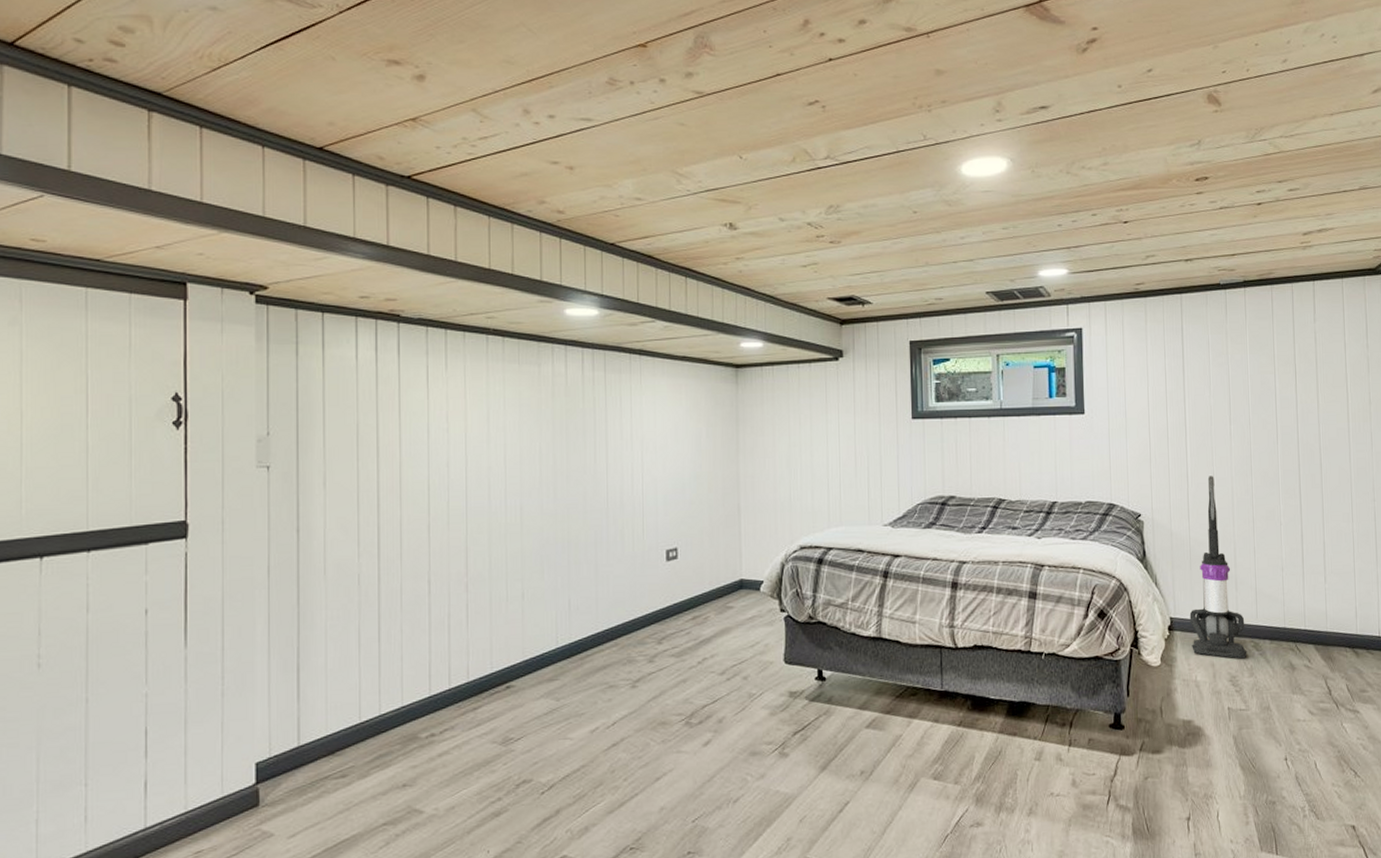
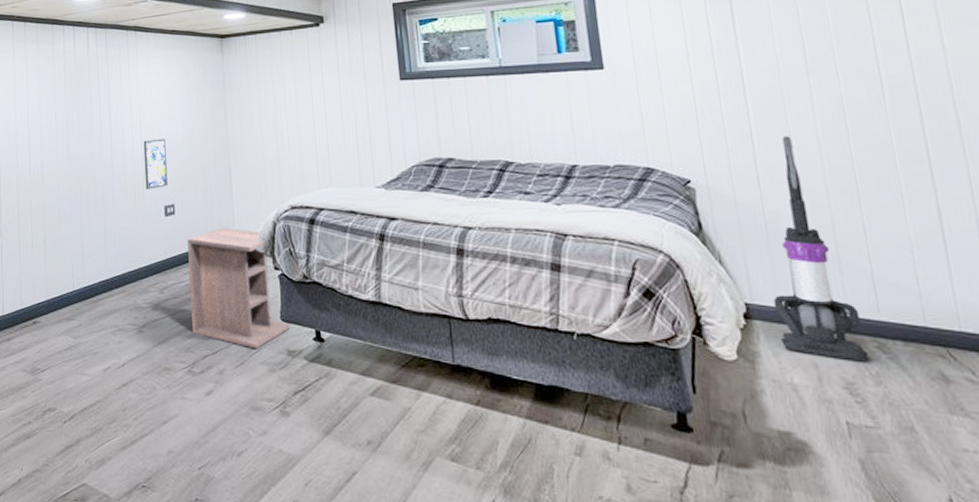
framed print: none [645,476,671,533] -> present [143,139,168,190]
nightstand: none [690,571,794,694] -> present [187,227,291,349]

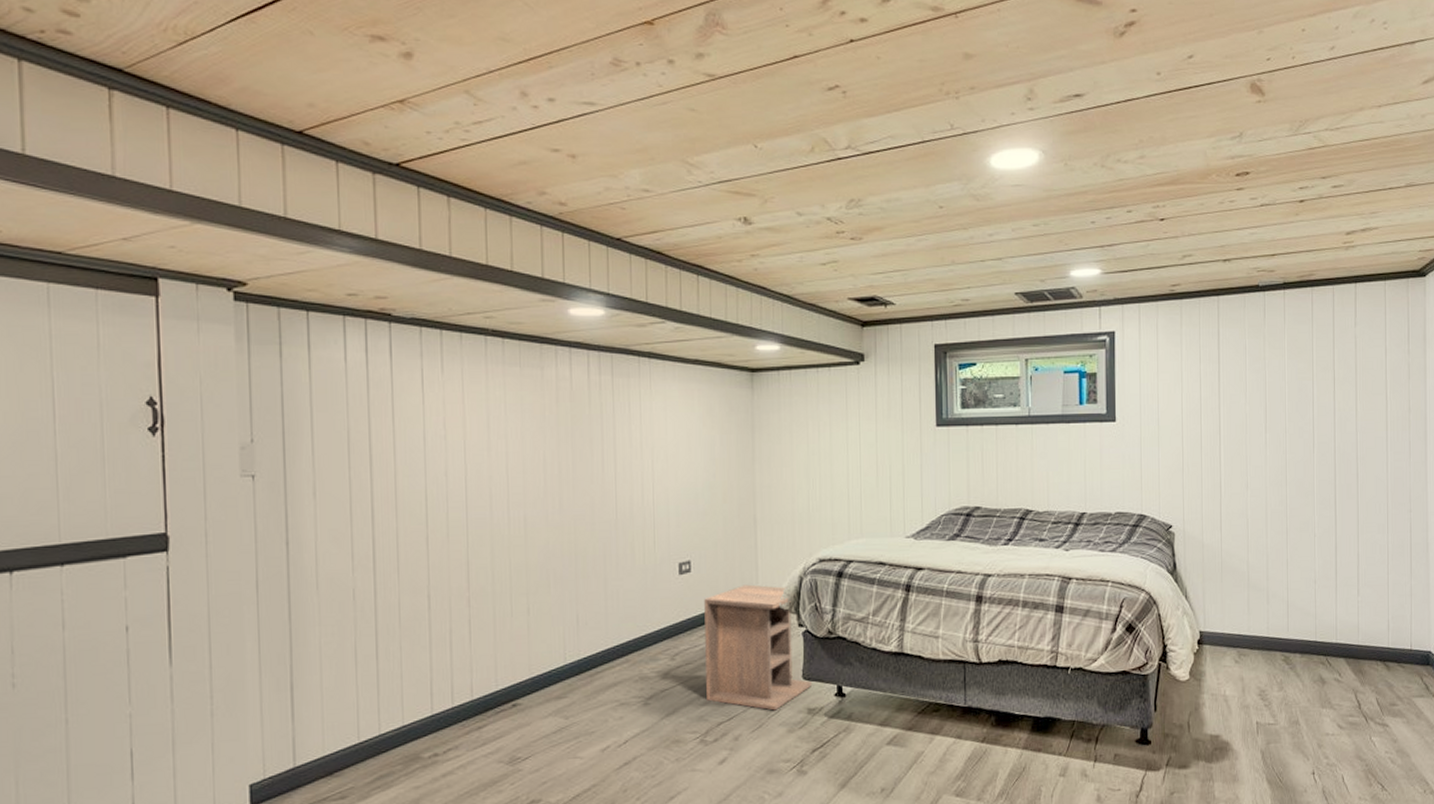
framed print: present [143,139,168,190] -> none [655,486,684,545]
vacuum cleaner: present [773,136,869,362] -> none [1219,486,1277,673]

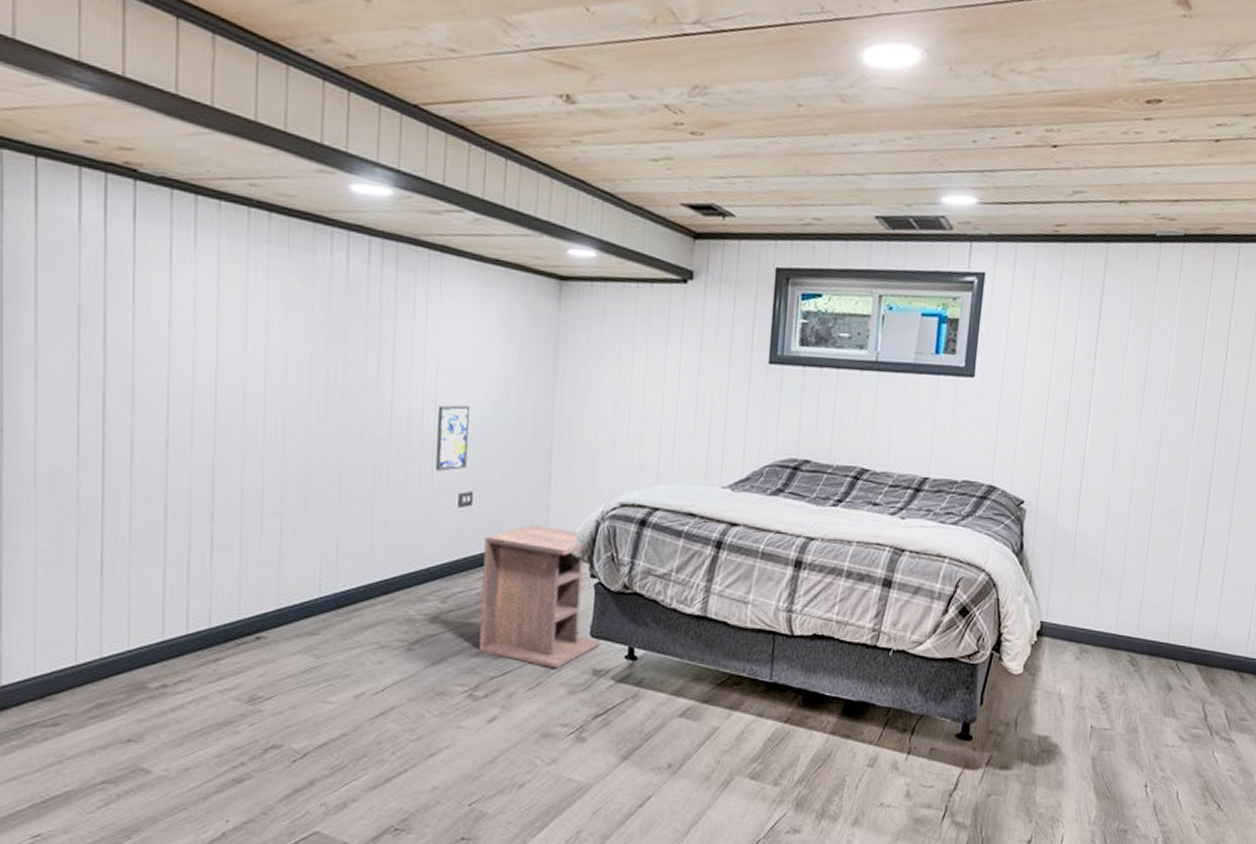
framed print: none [655,486,684,545] -> present [435,405,469,471]

